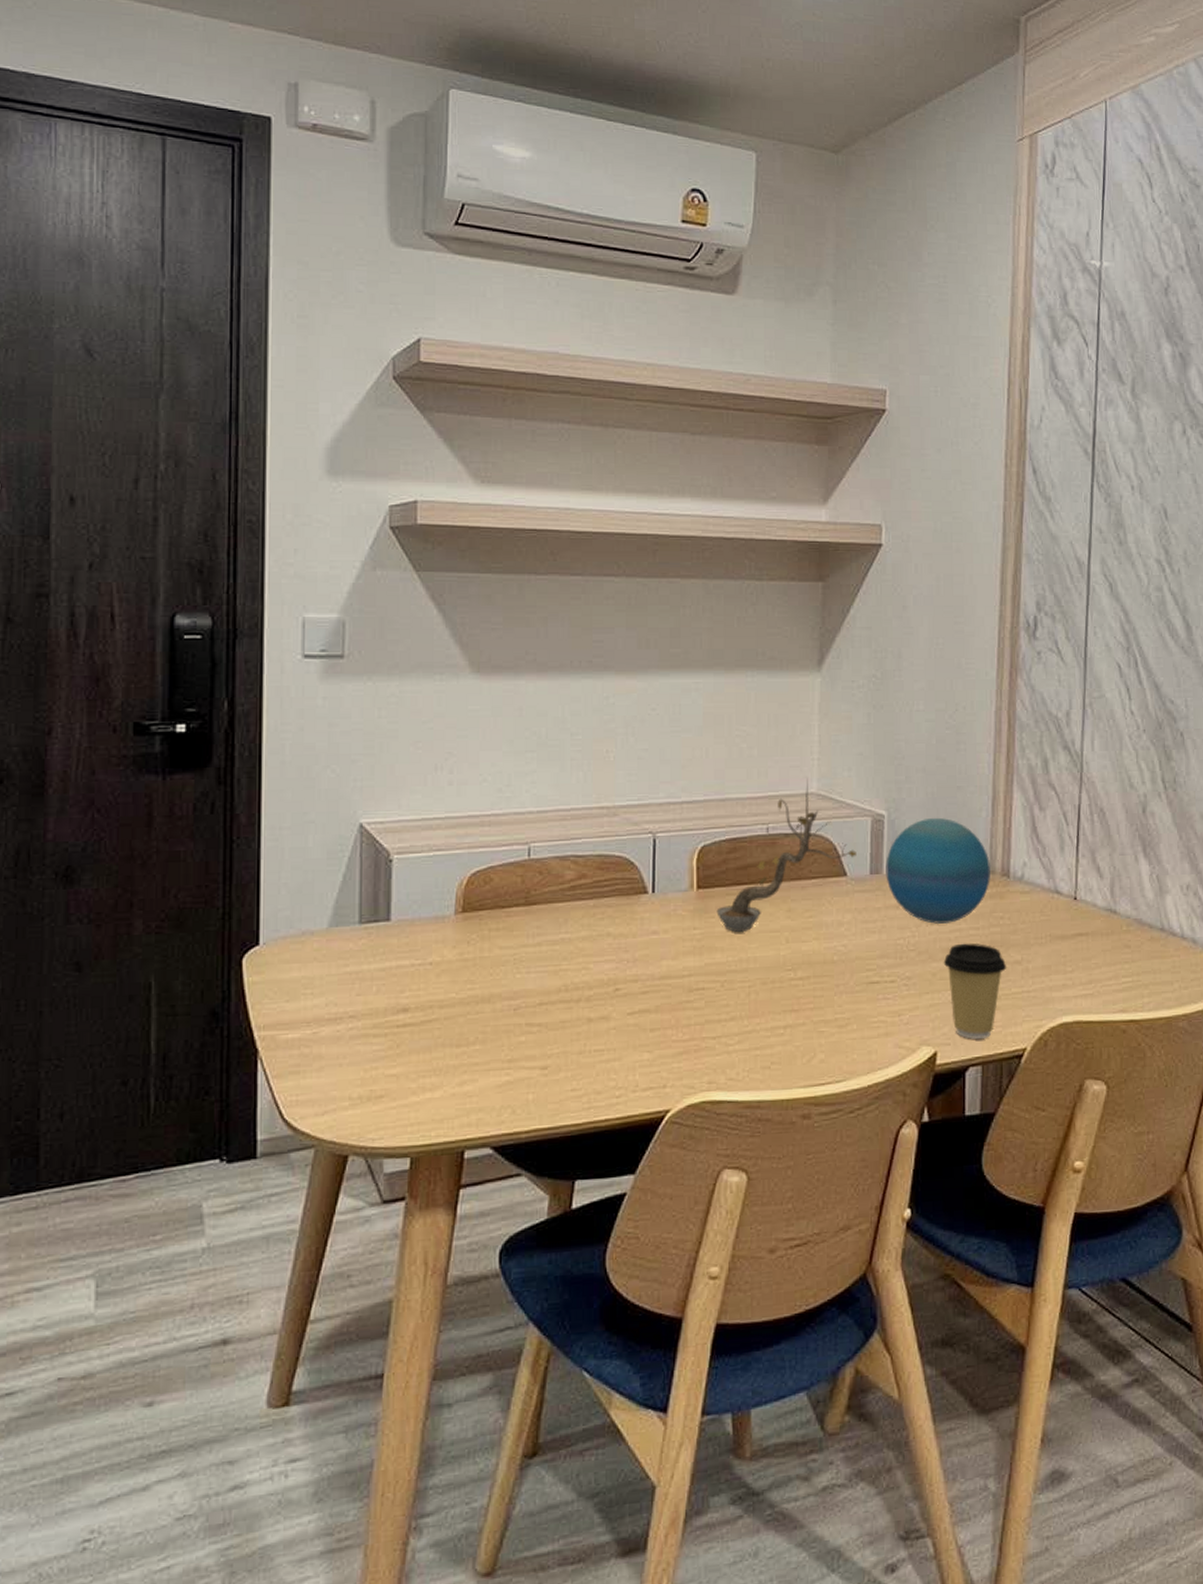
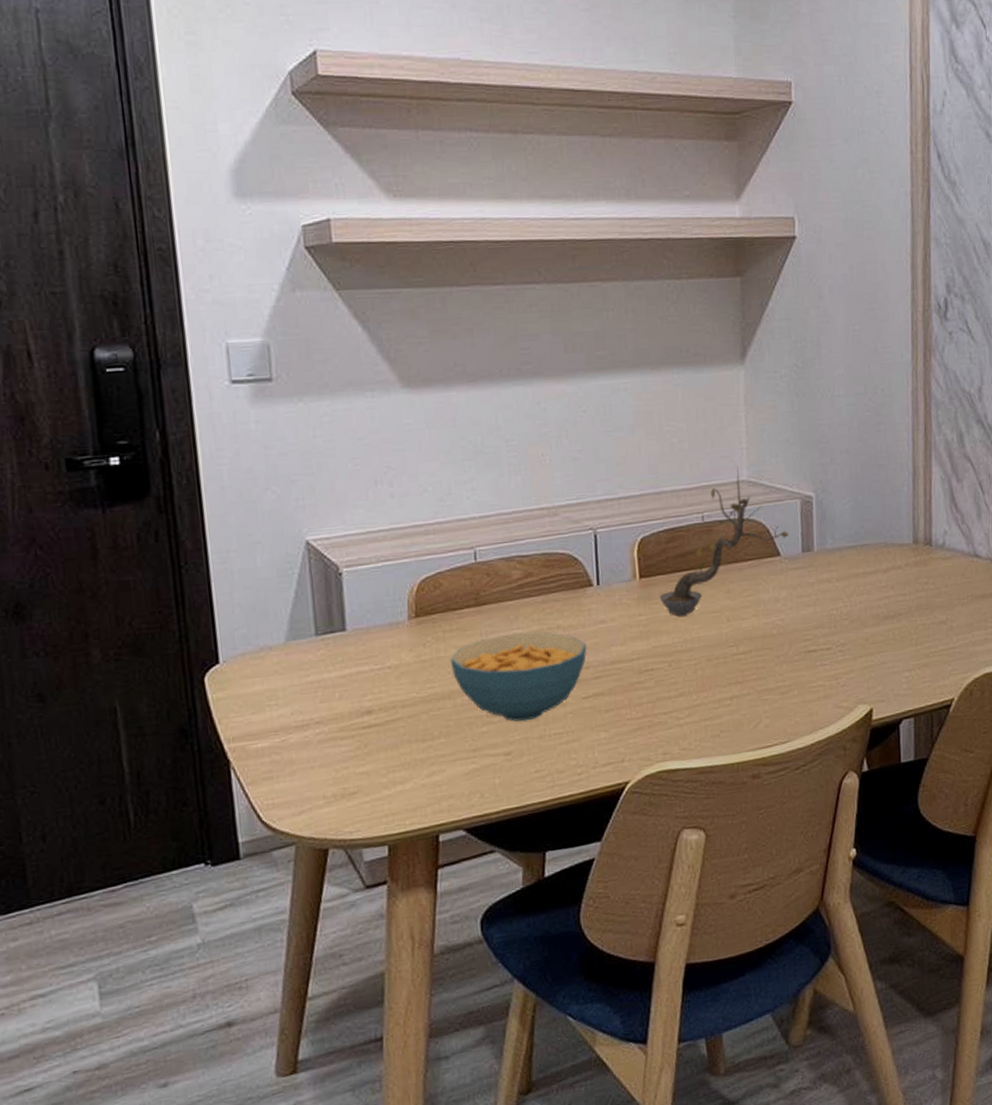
cereal bowl: none [493,938,637,1034] -> present [450,632,587,722]
decorative orb: present [885,817,990,924] -> none [816,495,914,594]
coffee cup: present [943,943,1007,1039] -> none [874,608,933,695]

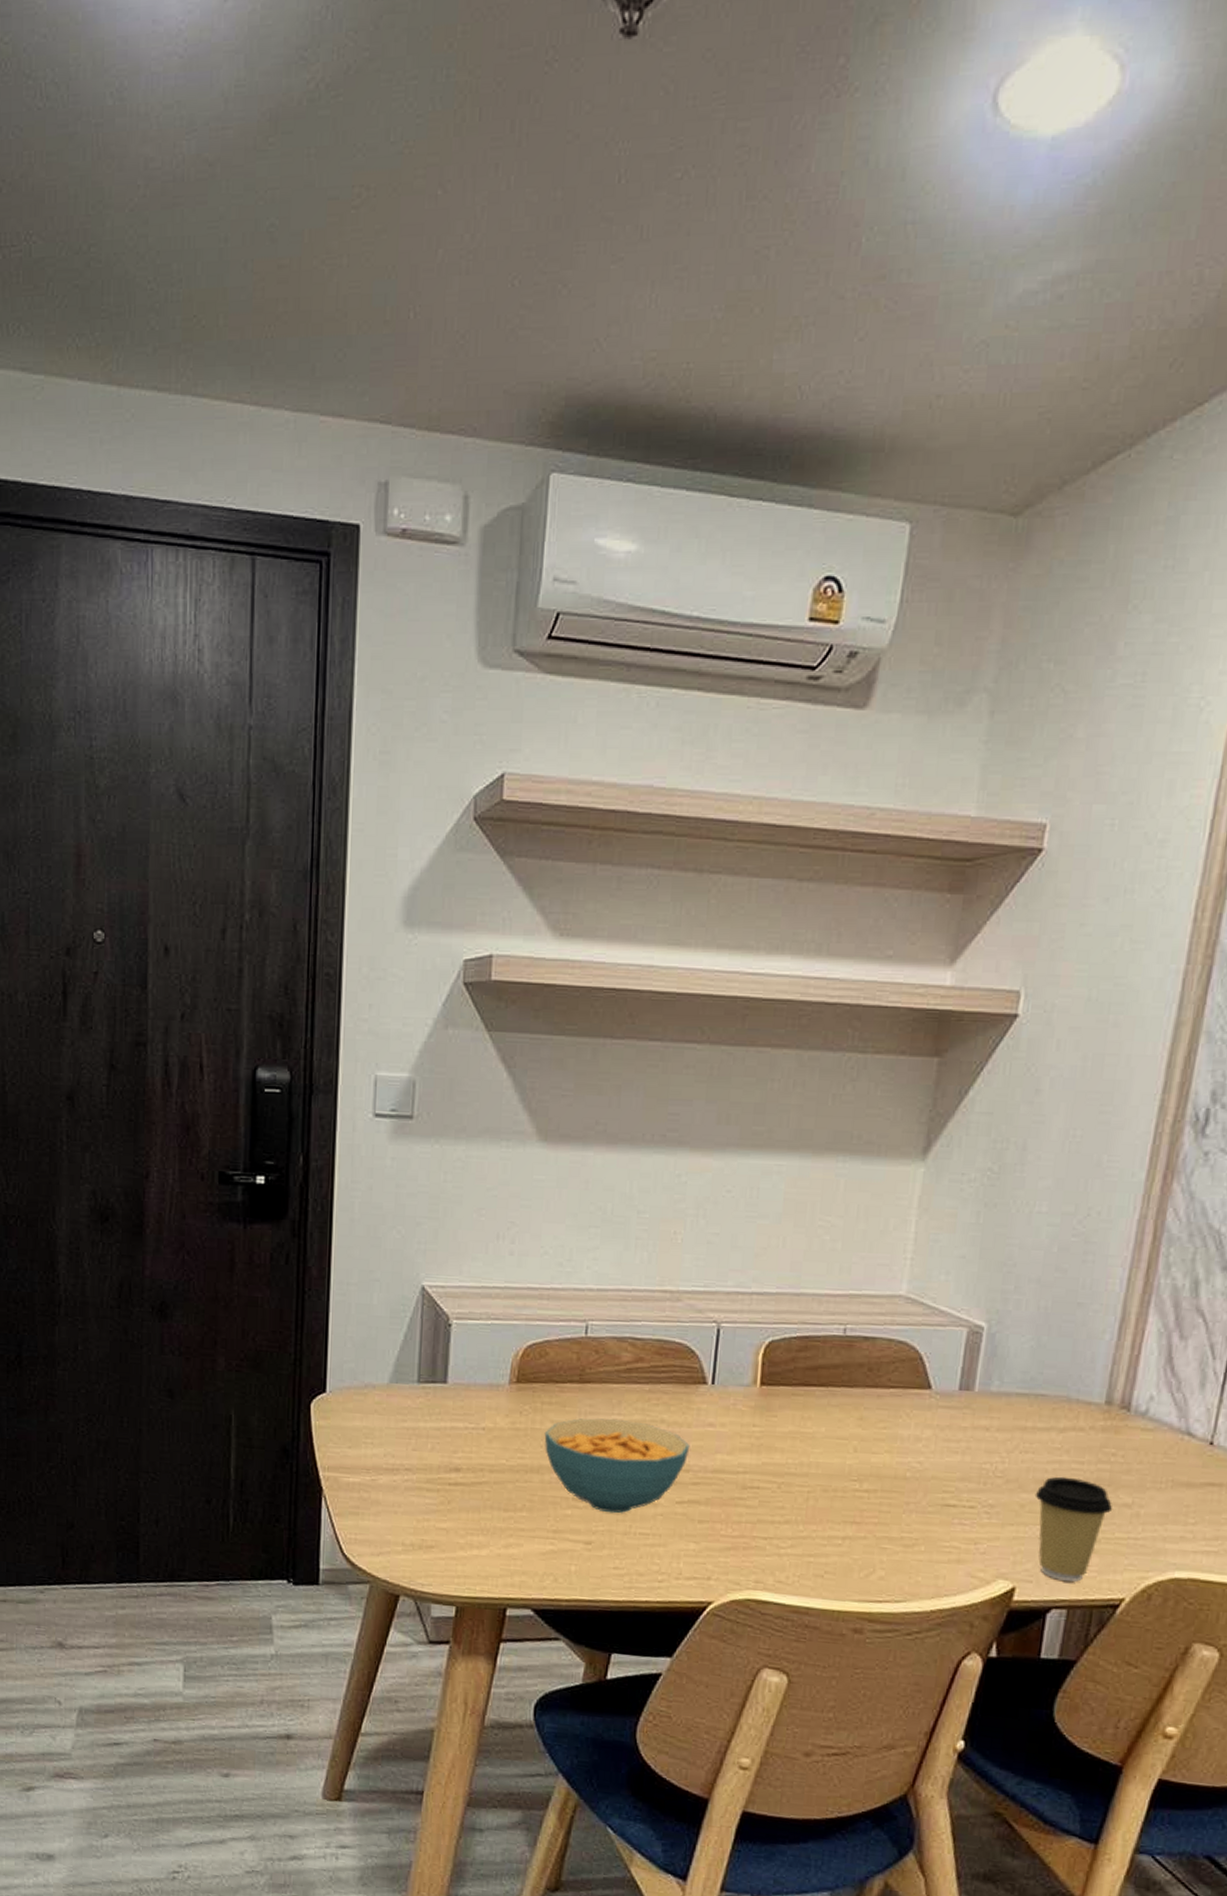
plant: present [659,467,788,616] -> none [779,1279,946,1436]
coffee cup: none [874,608,933,695] -> present [1035,1476,1113,1582]

